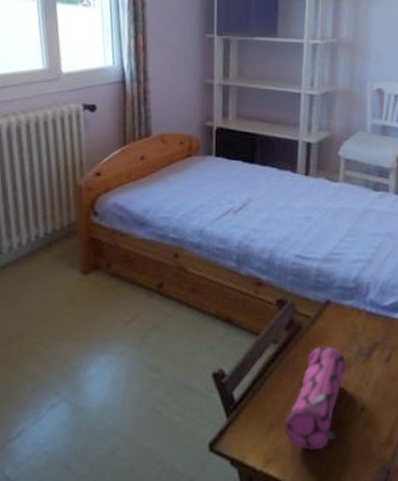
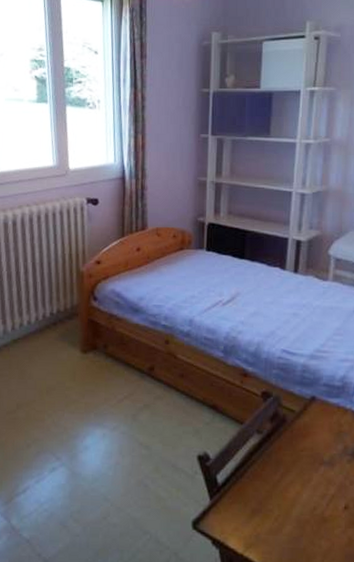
pencil case: present [283,345,346,451] -> none [265,440,330,543]

